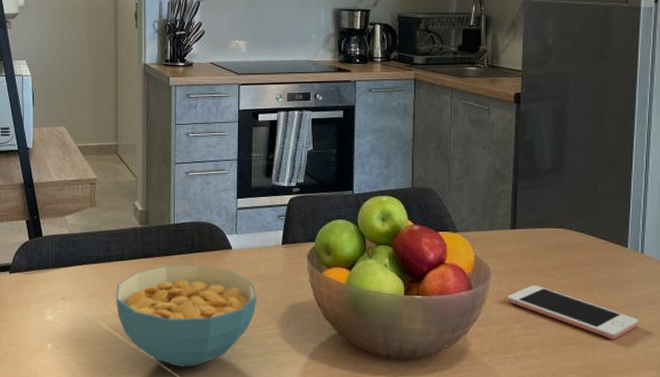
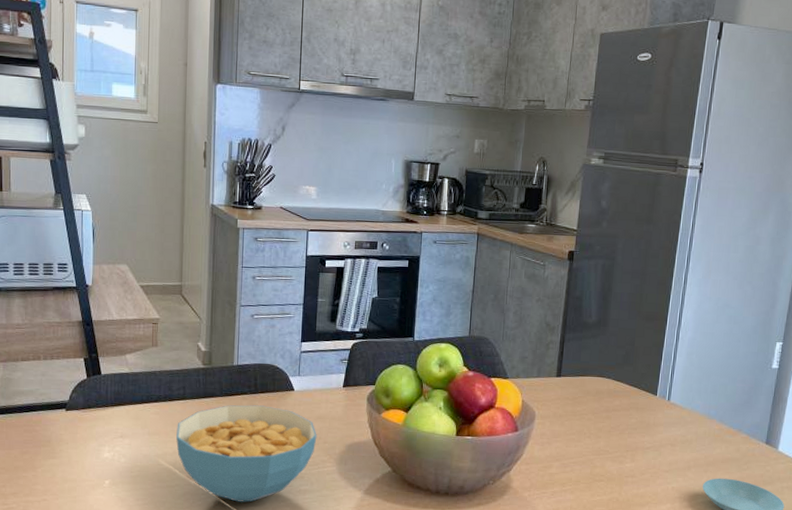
cell phone: present [507,284,639,339] -> none [548,427,661,476]

